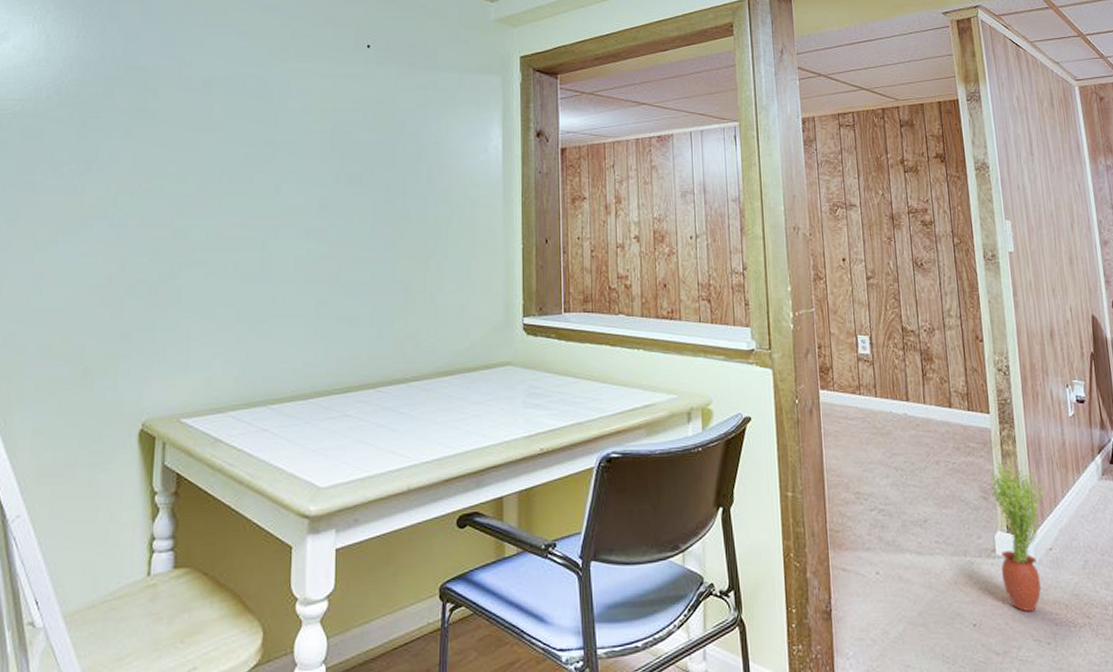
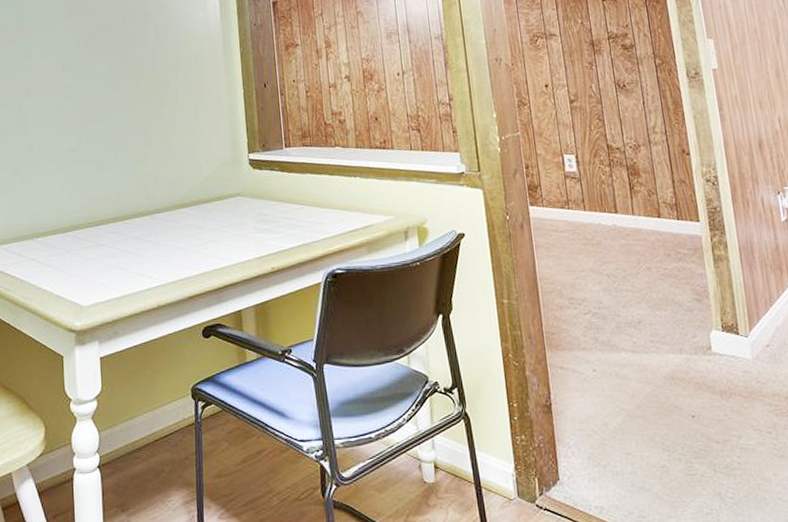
potted plant: present [987,461,1045,611] -> none [699,265,760,403]

